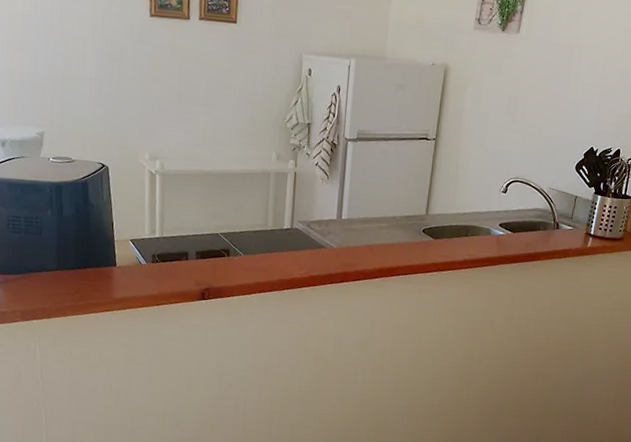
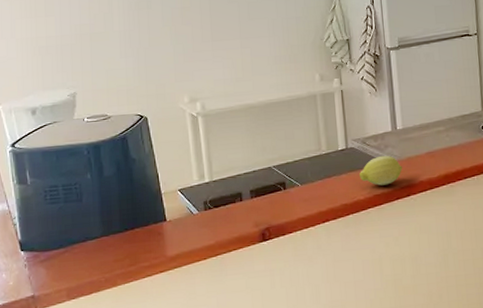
fruit: none [300,240,341,269] -> present [359,155,402,186]

